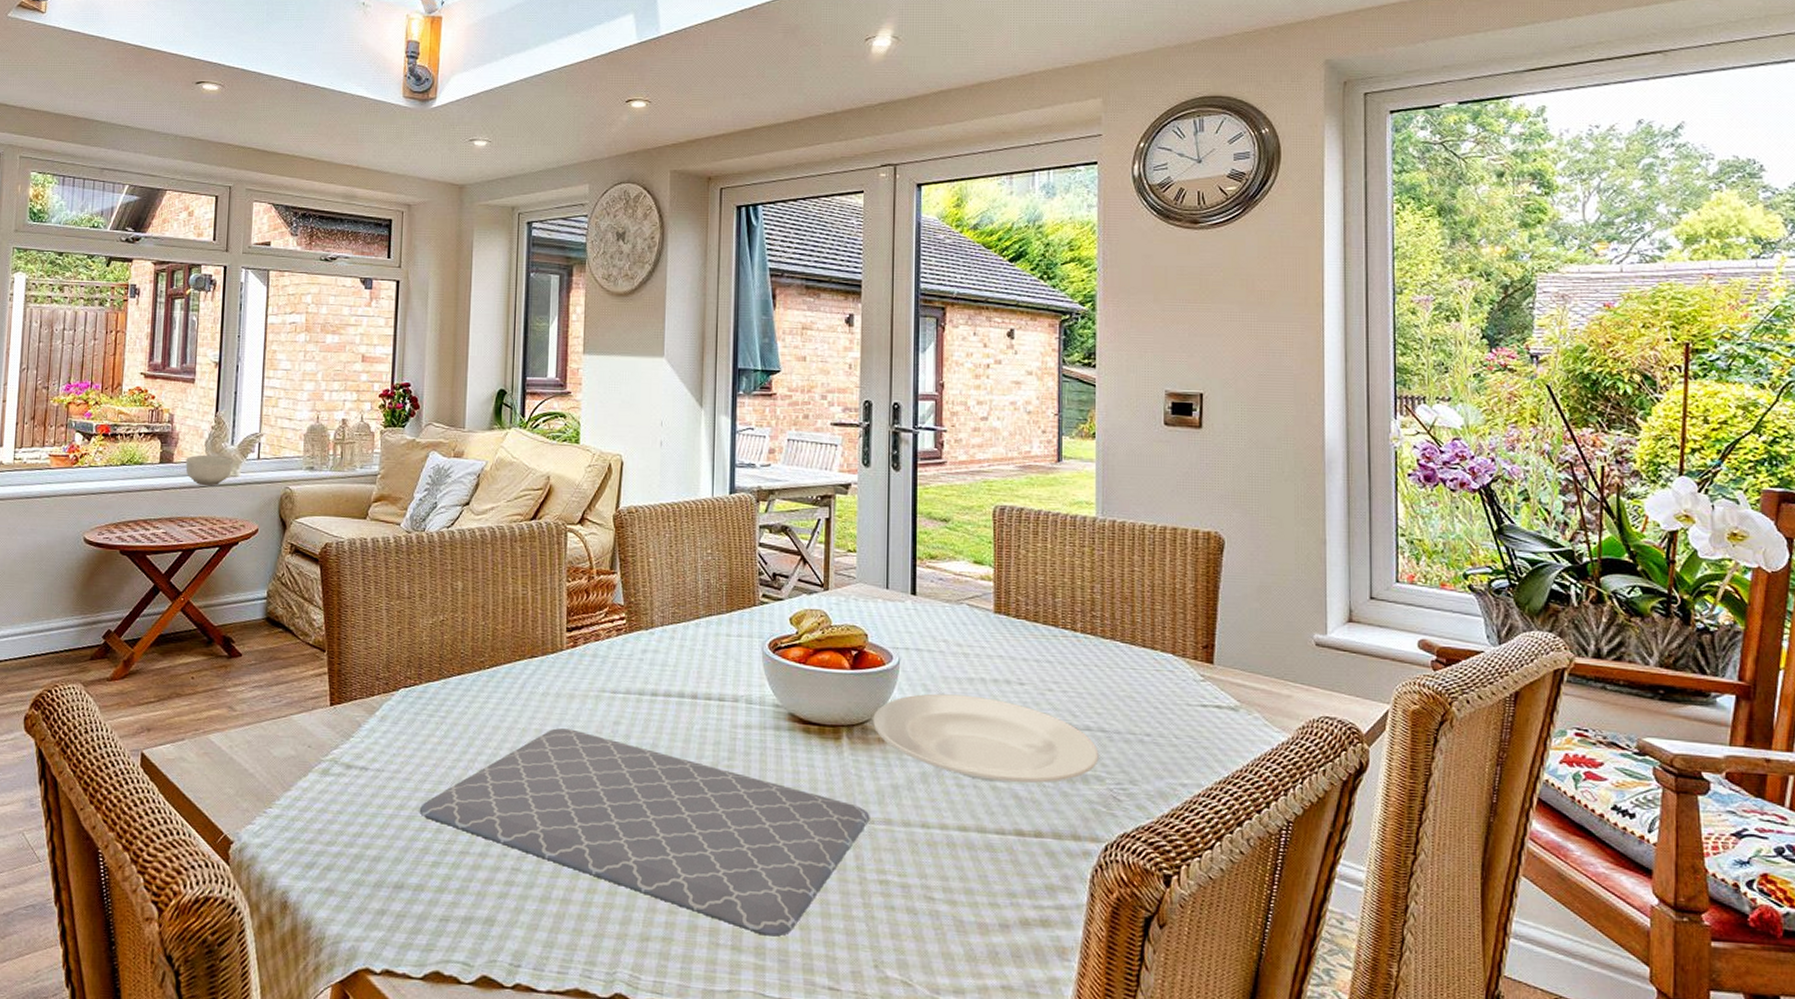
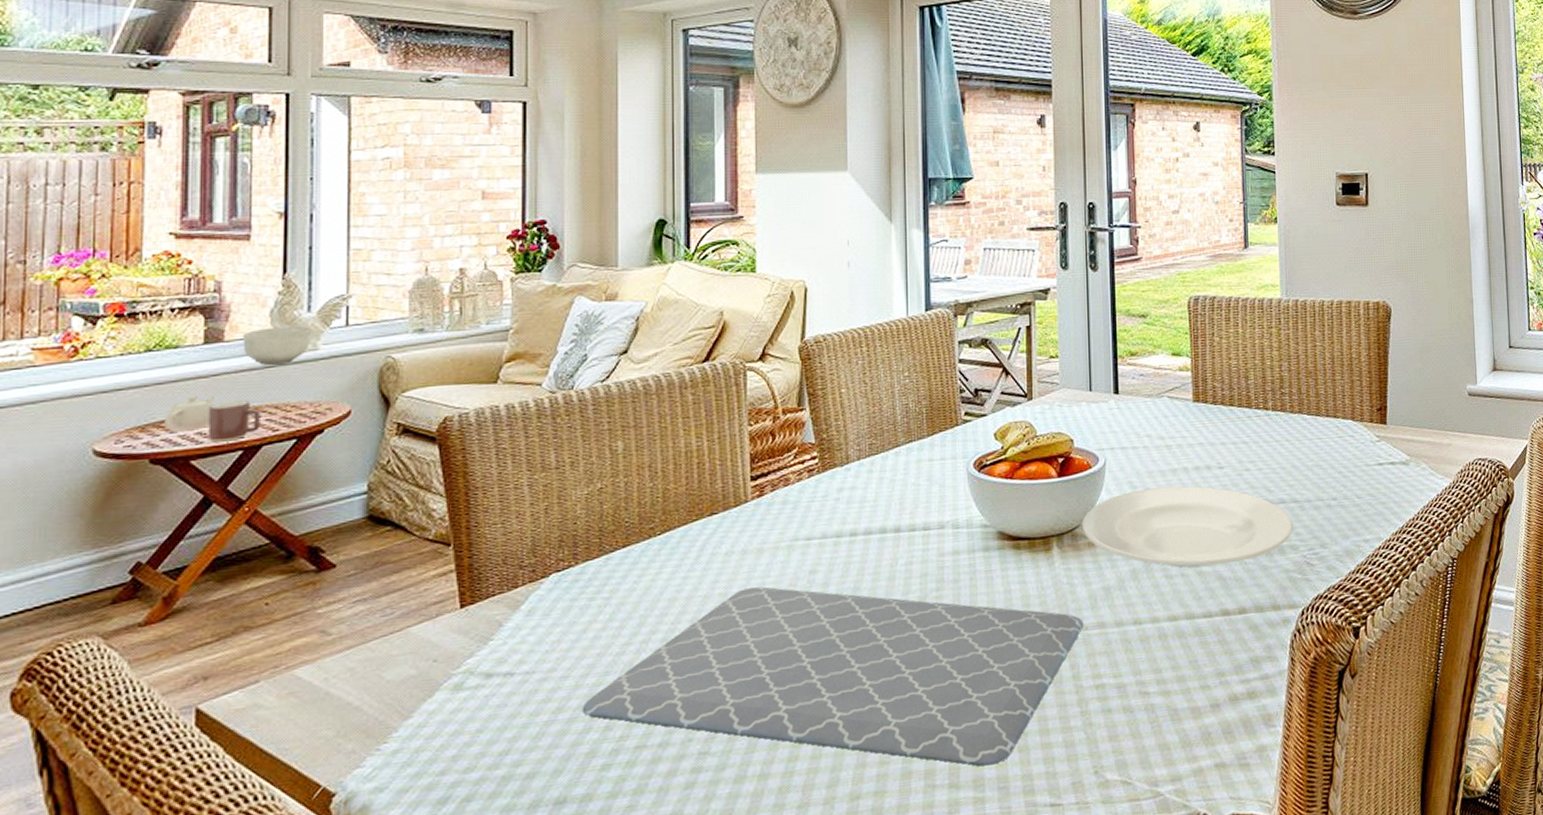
teapot: none [131,504,165,532] -> present [165,396,214,432]
mug: none [159,511,195,543] -> present [208,400,260,443]

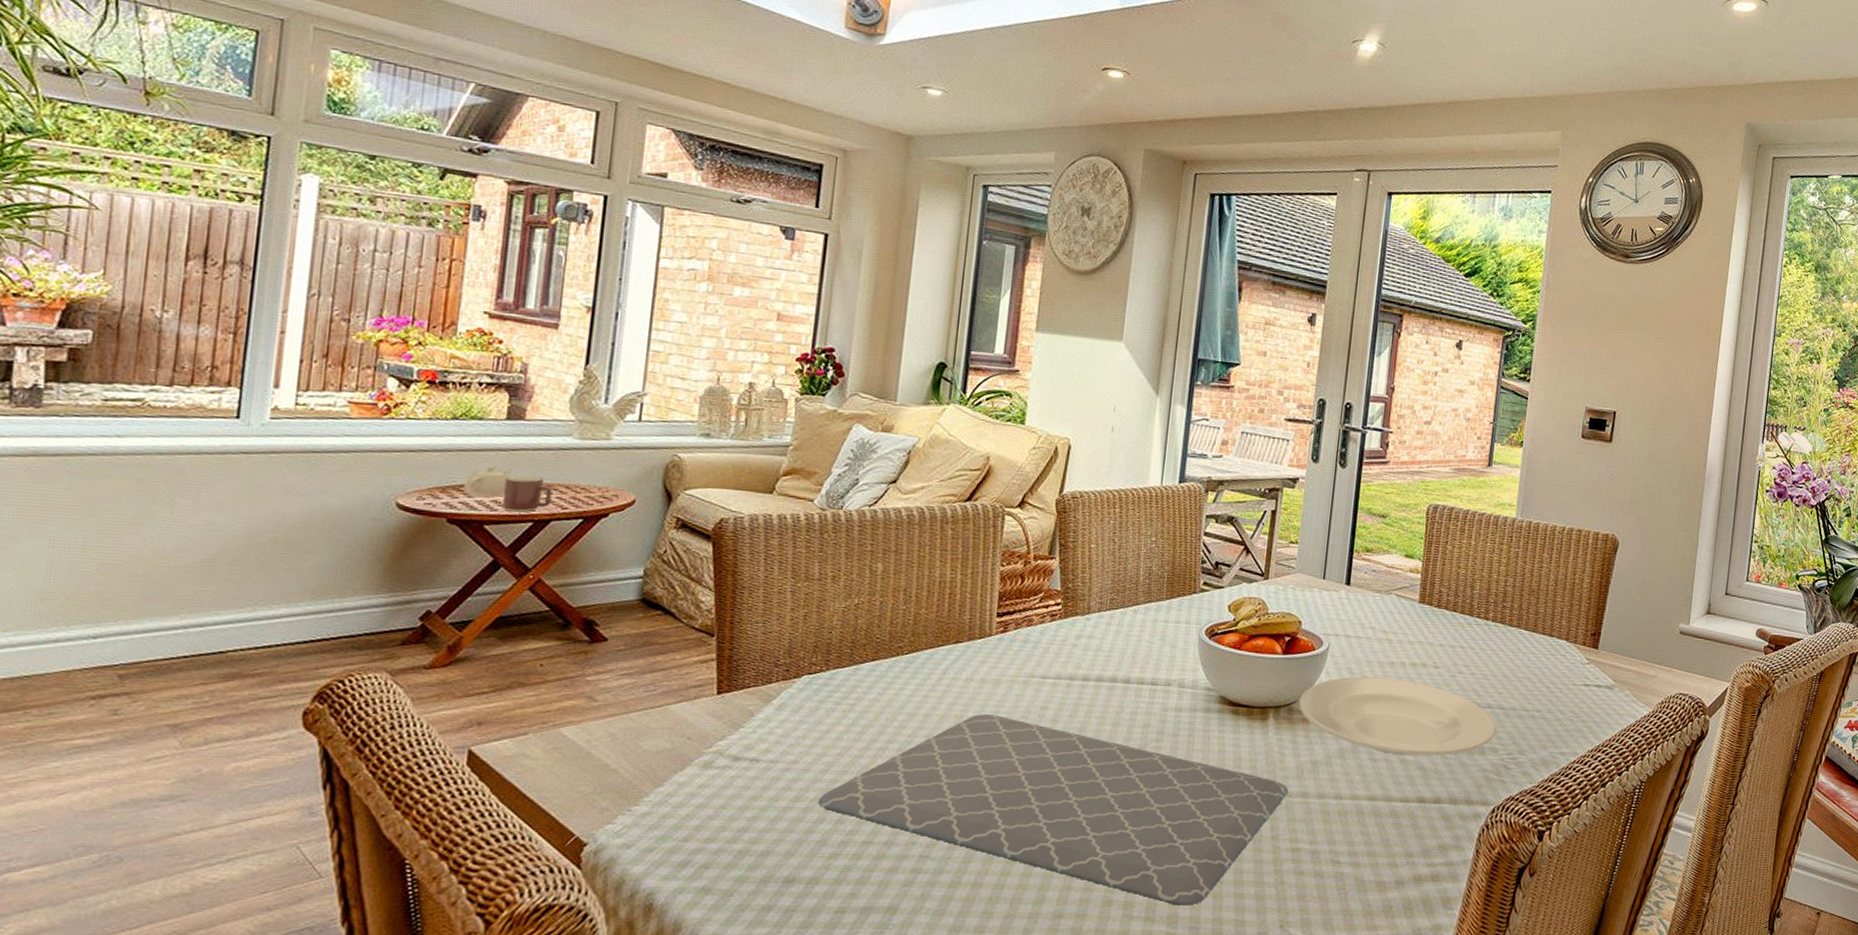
bowl: present [243,326,314,366] -> none [542,412,609,449]

